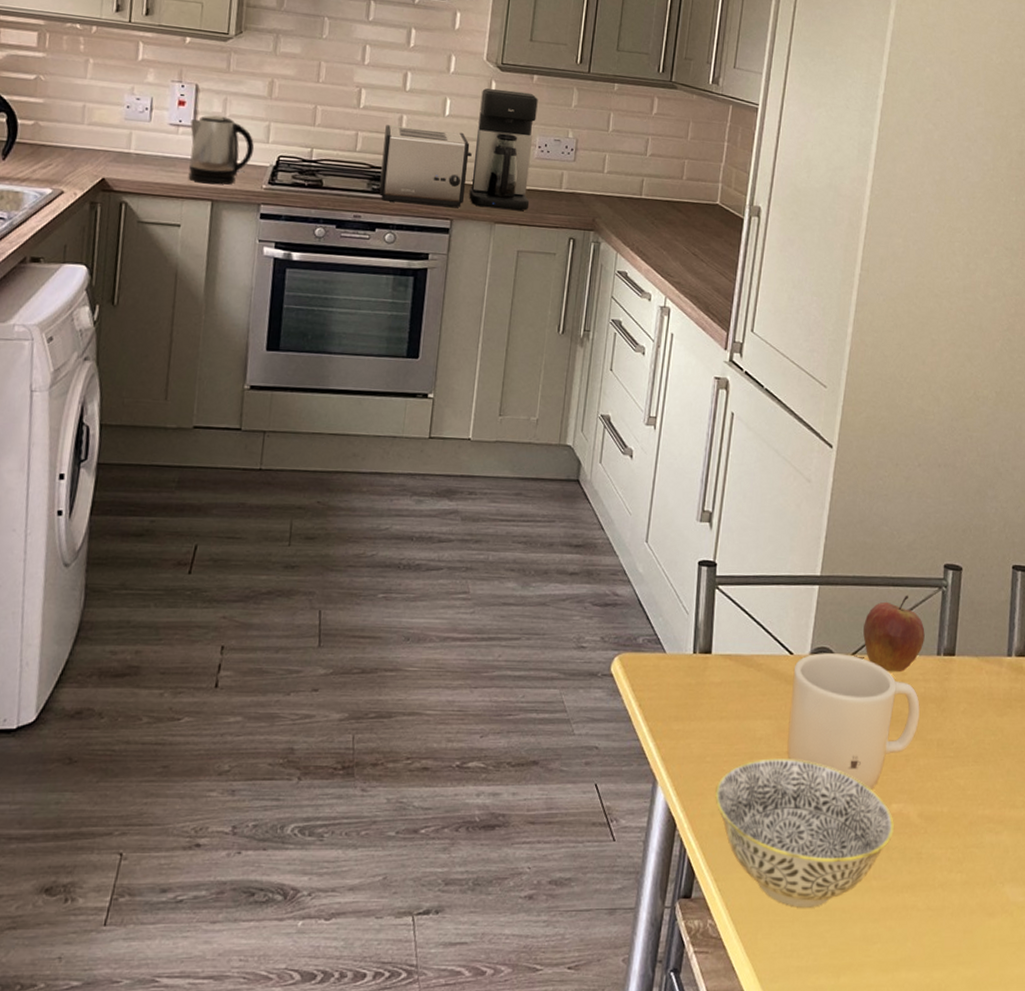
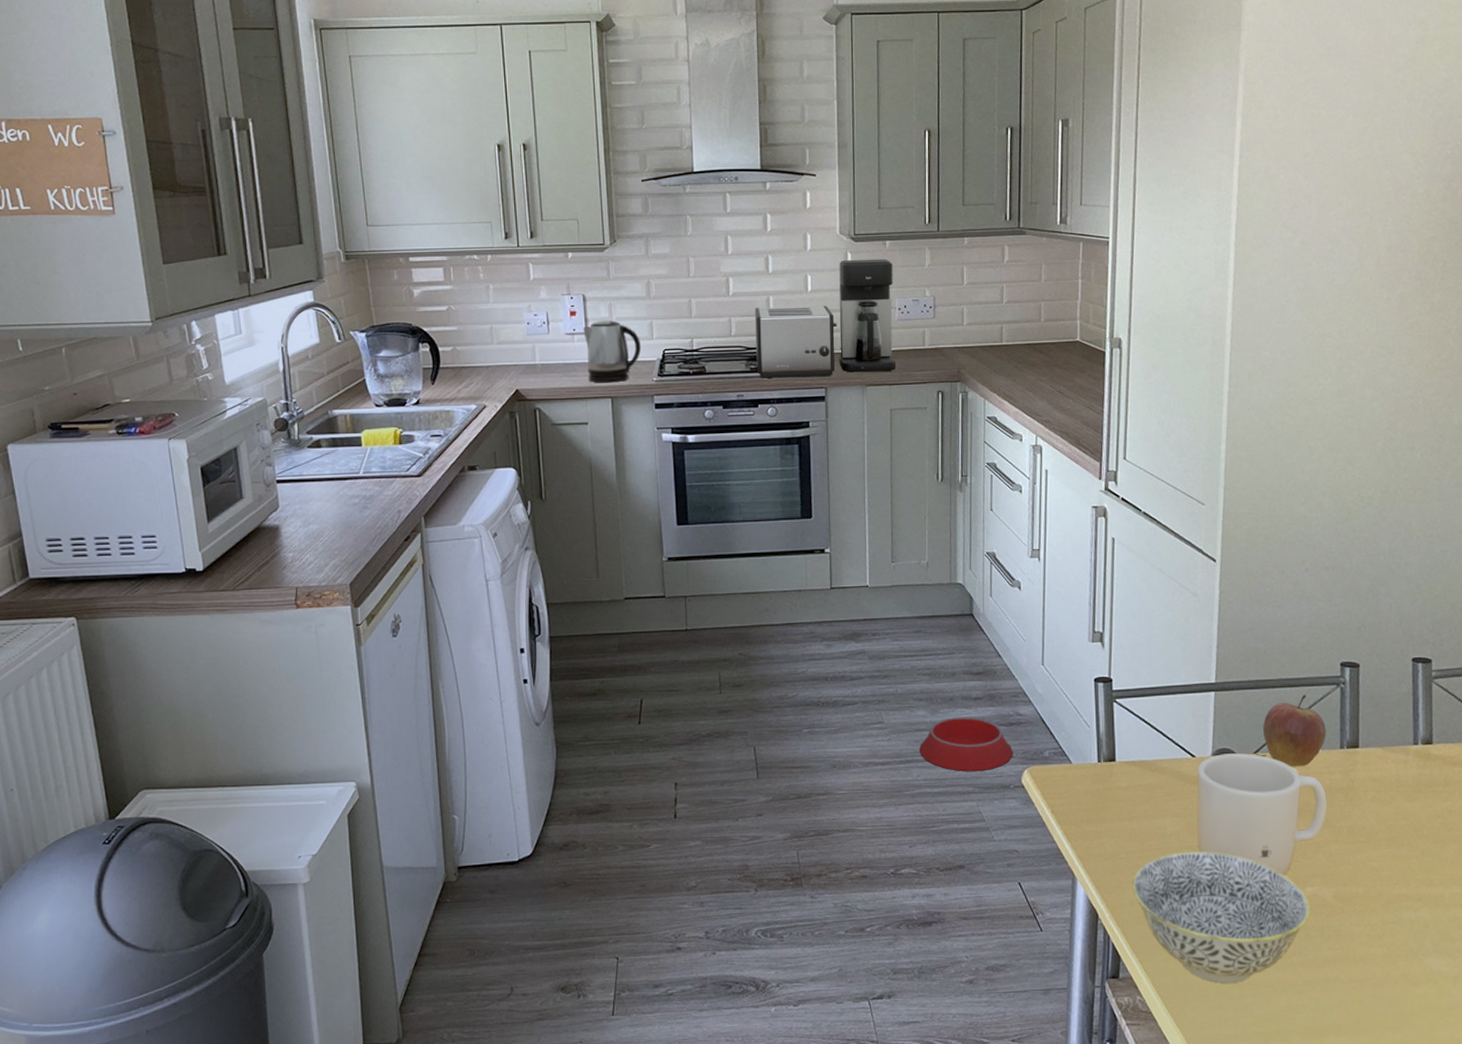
pet bowl: none [504,592,605,655] -> present [919,717,1013,772]

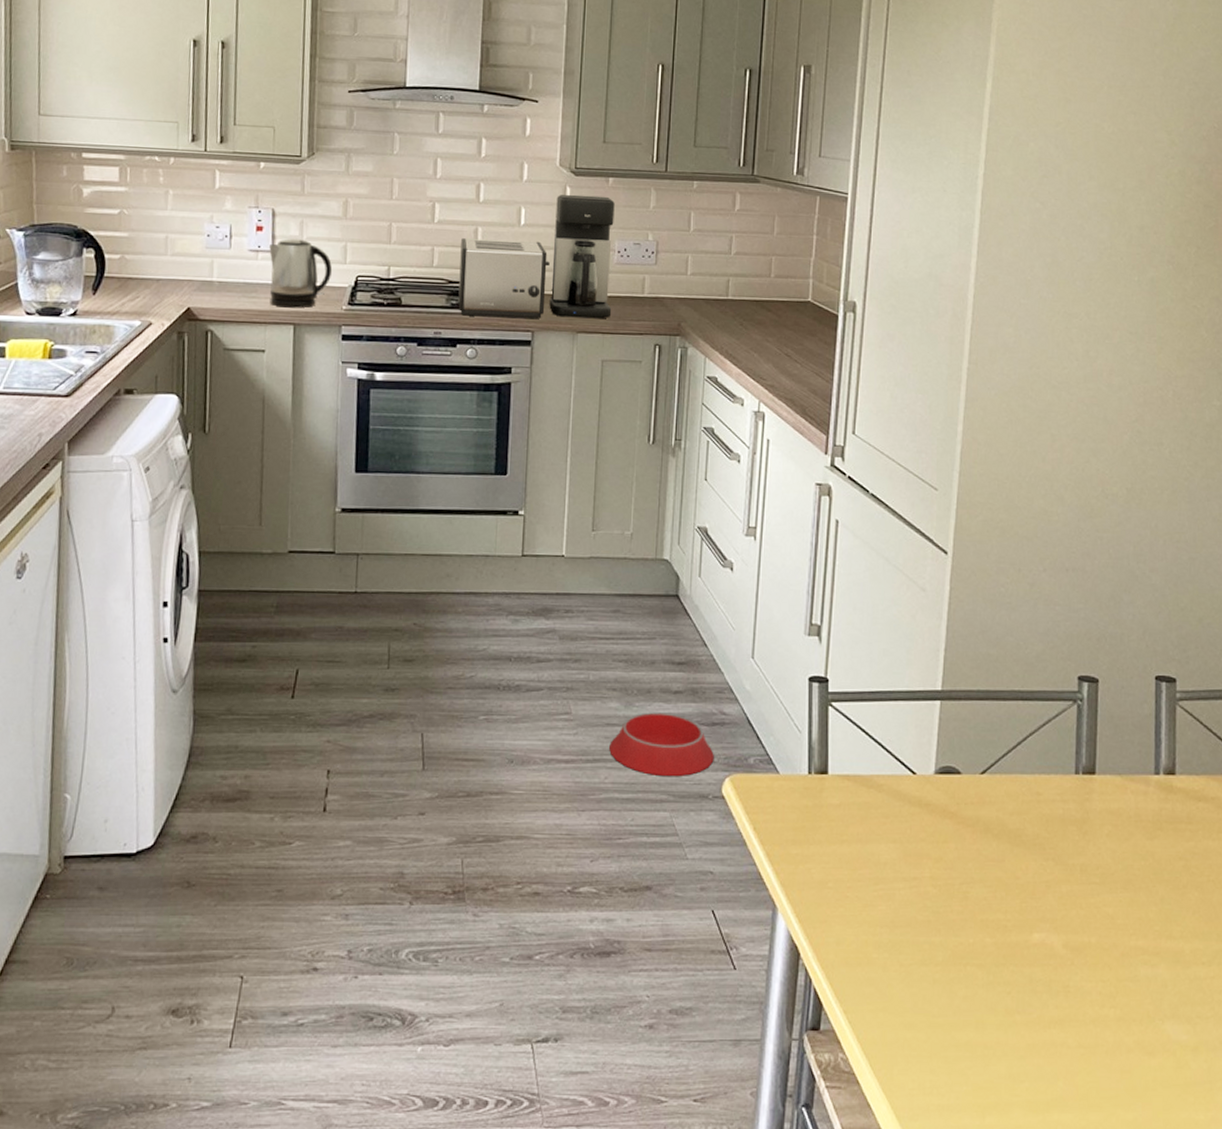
bowl: present [1132,851,1310,983] -> none [840,884,1037,1043]
mug: present [1196,753,1327,876] -> none [915,772,1059,918]
fruit: present [1263,694,1326,767] -> none [992,709,1060,793]

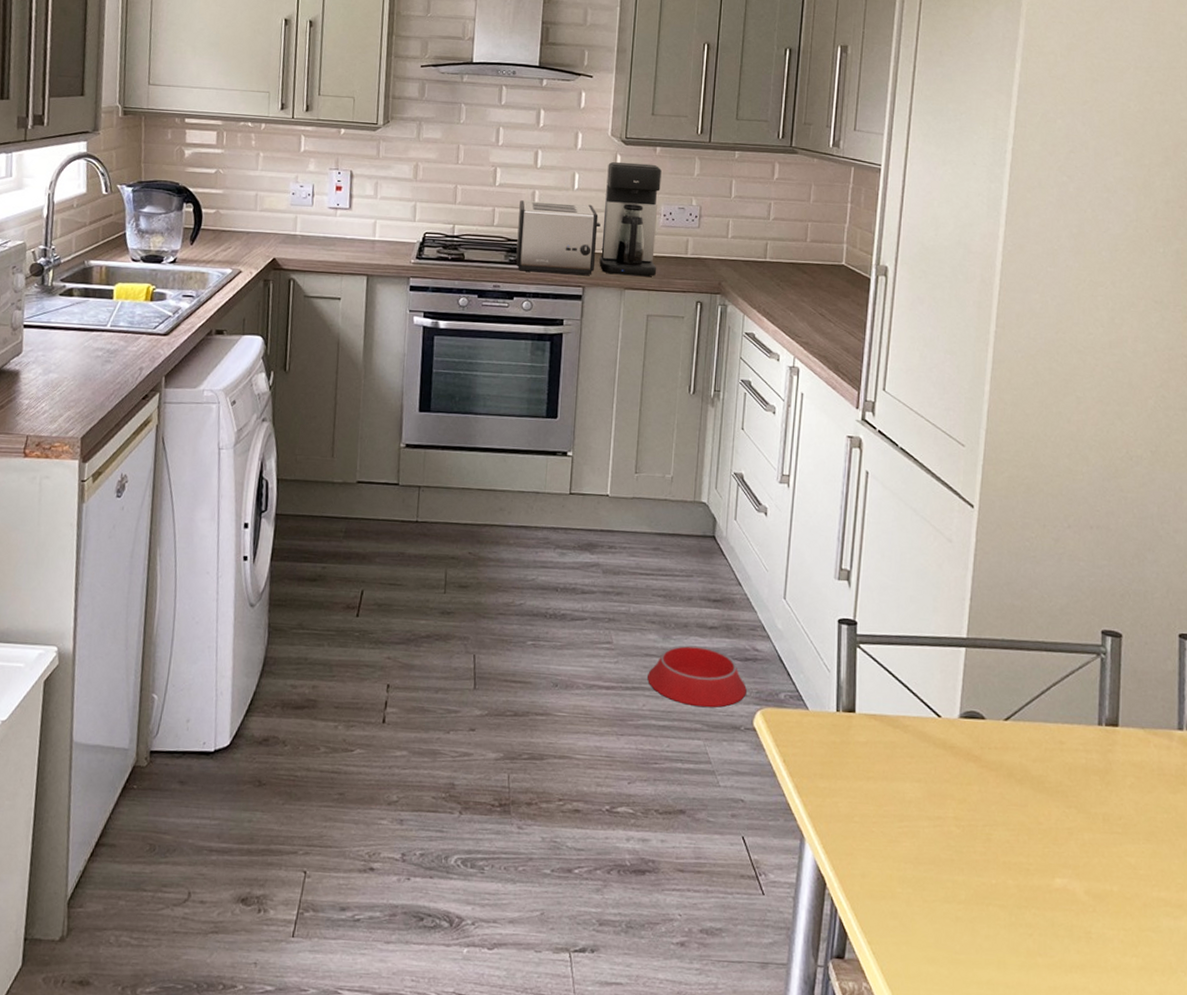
kettle: present [269,239,333,308] -> none [346,198,403,260]

